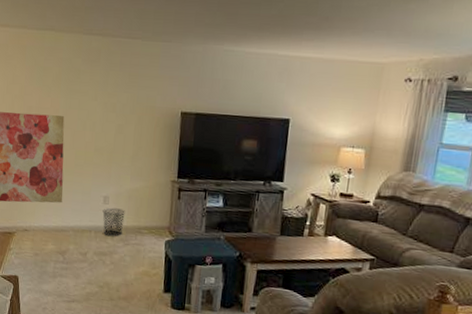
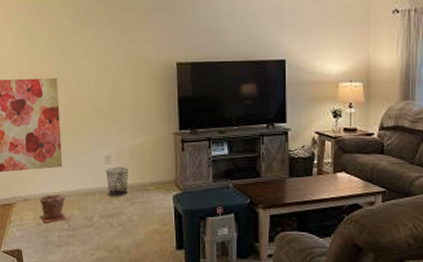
plant pot: none [38,226,63,255] -> present [40,194,67,224]

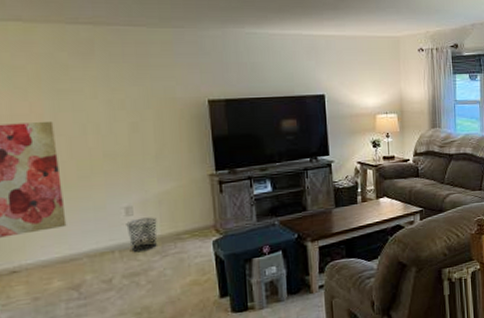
plant pot: present [40,194,67,224] -> none [35,258,77,297]

